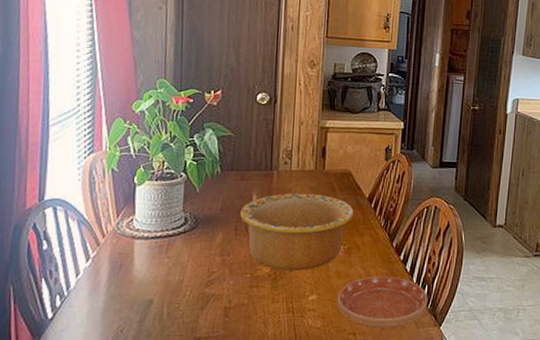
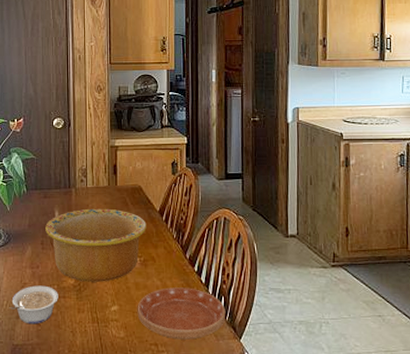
legume: none [192,274,251,316] -> present [9,285,58,324]

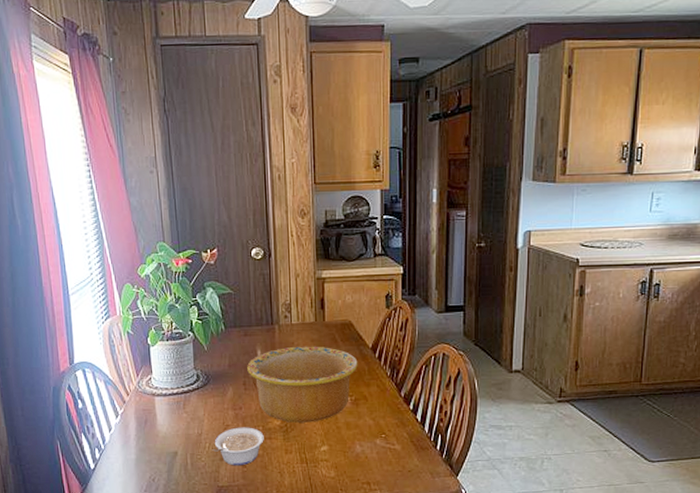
saucer: present [137,287,225,340] -> none [348,426,442,478]

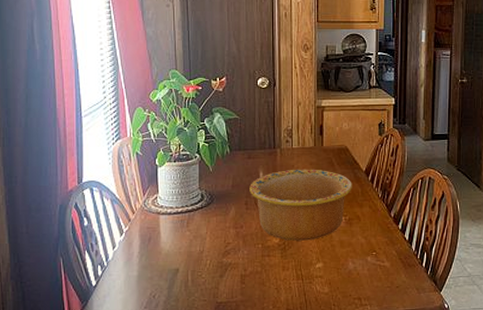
legume: present [212,427,264,466] -> none [212,245,263,283]

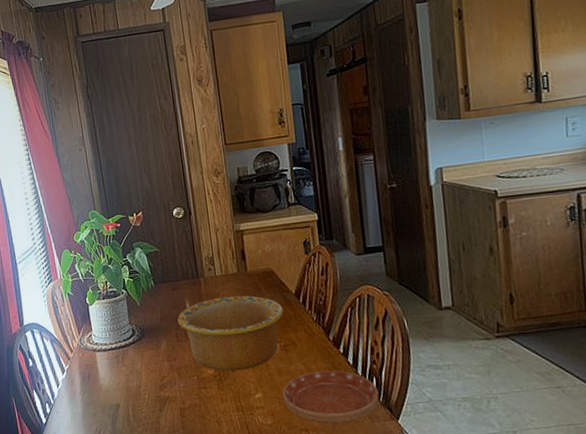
saucer: none [341,244,427,293] -> present [282,370,379,424]

